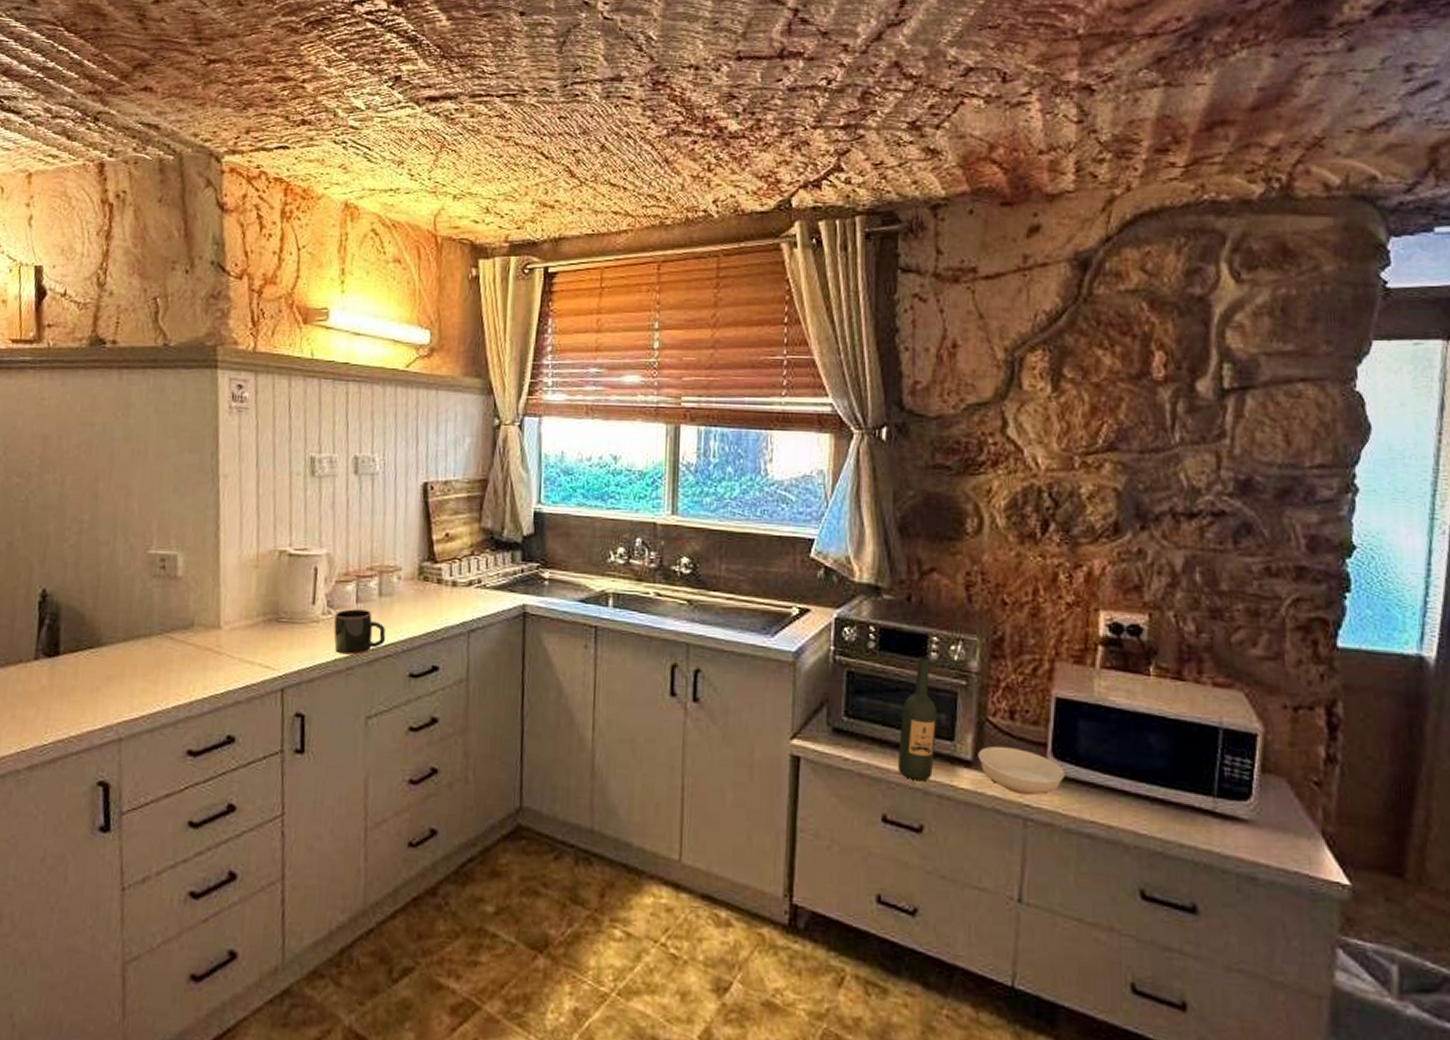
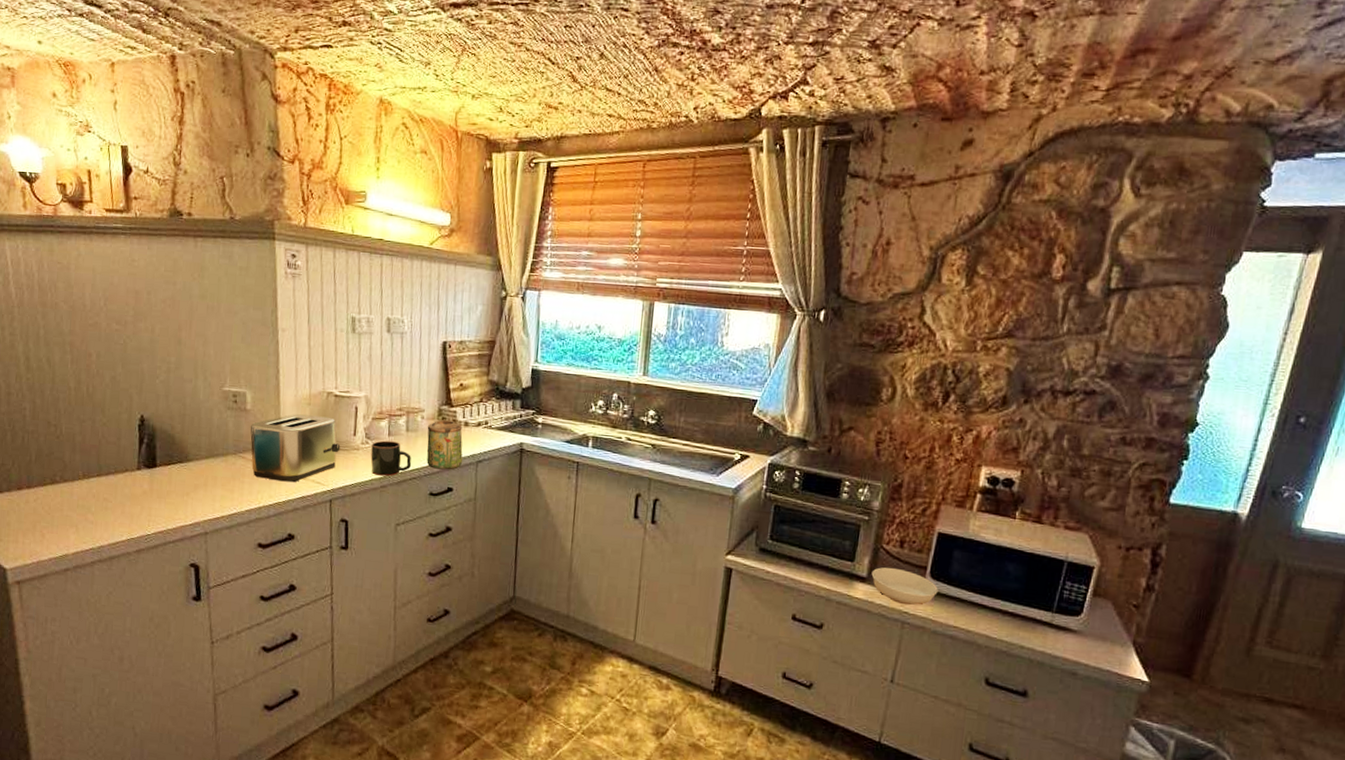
toaster: none [181,579,296,668] -> present [250,413,341,483]
canister: none [404,579,451,644] -> present [426,419,463,470]
wine bottle: present [897,656,936,782] -> none [807,496,843,591]

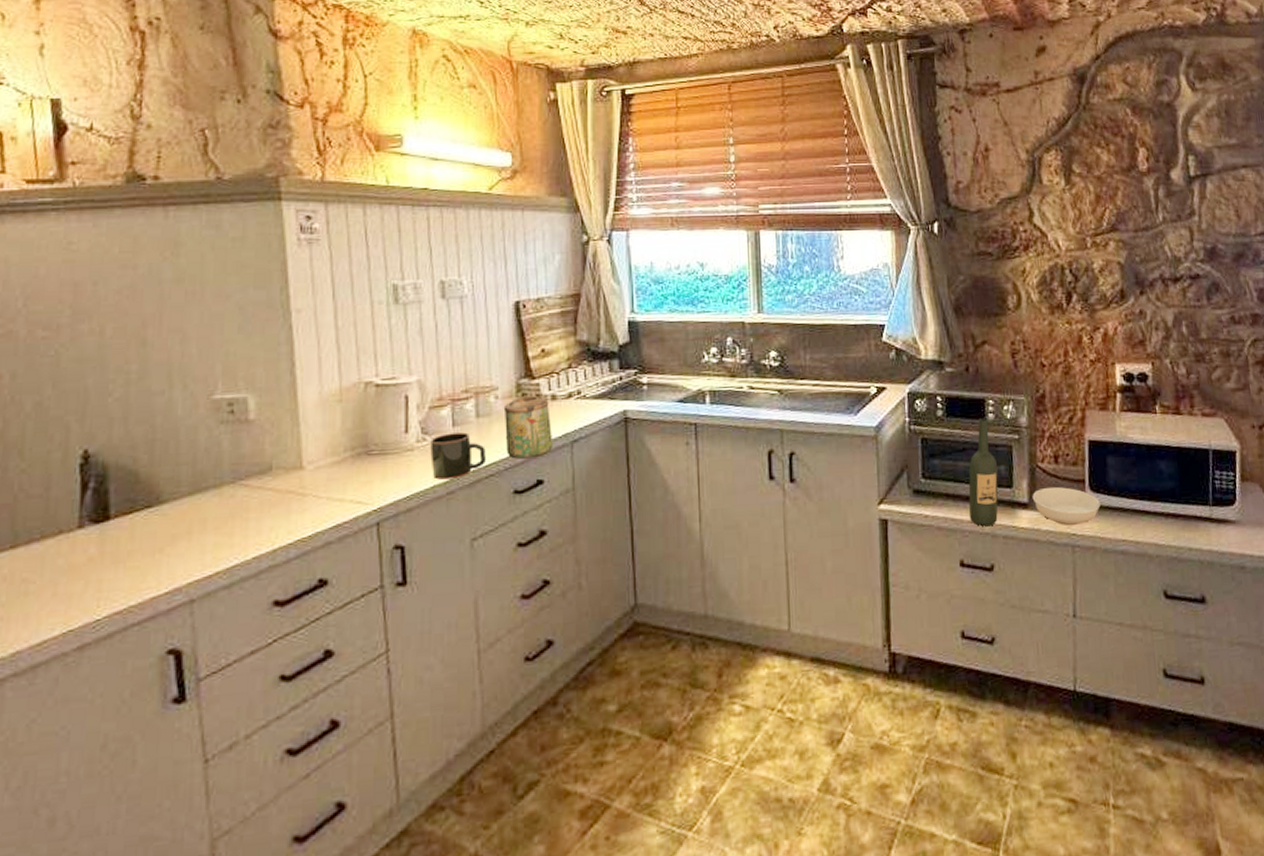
toaster: present [250,413,341,483] -> none [255,414,388,510]
wine bottle: none [807,496,843,591] -> present [968,418,998,527]

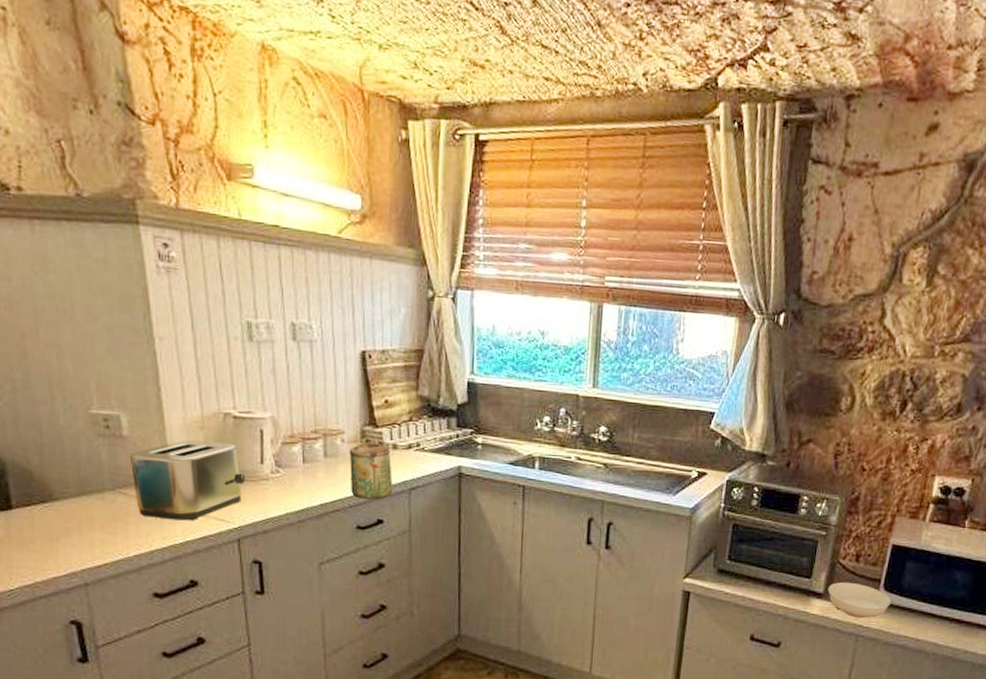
toaster: none [255,414,388,510] -> present [129,439,246,521]
mug: present [430,432,486,481] -> none [283,468,332,510]
wine bottle: present [968,418,998,527] -> none [765,512,801,610]

